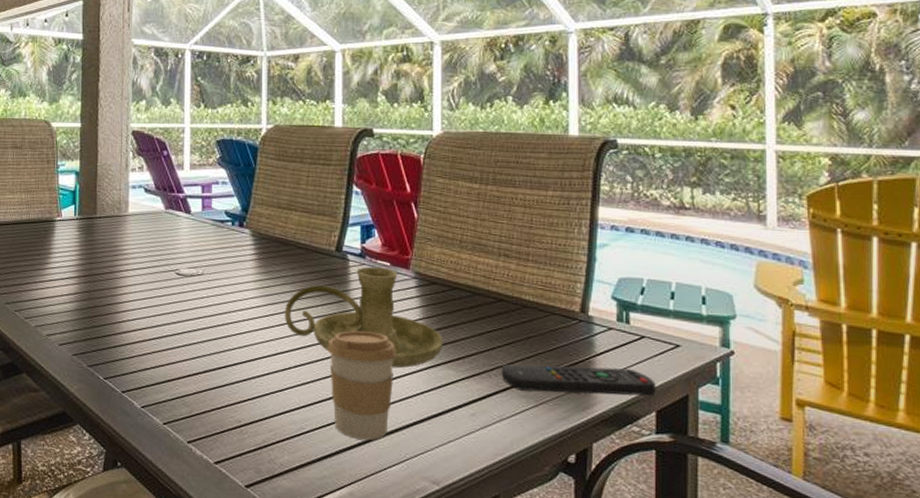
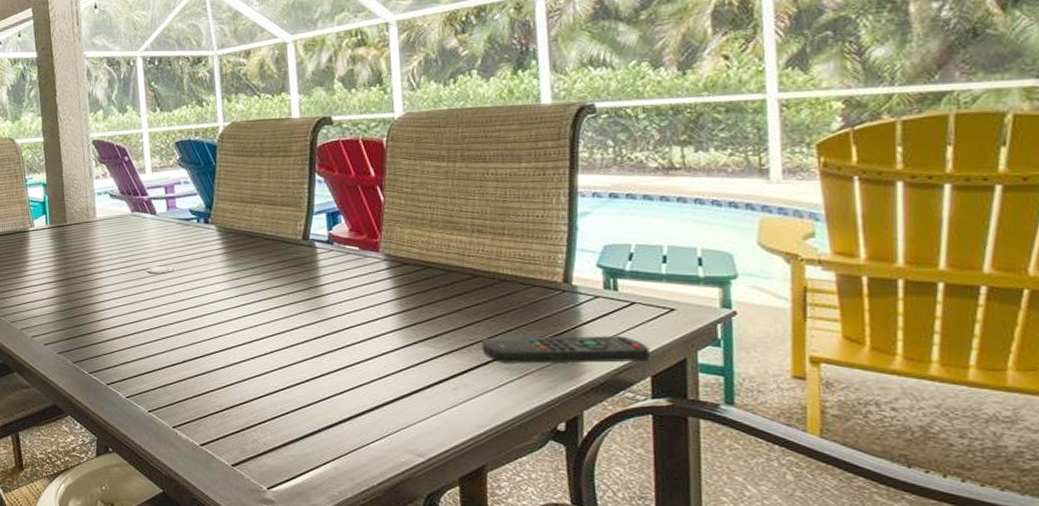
candle holder: present [284,266,443,369] -> none [255,252,419,349]
coffee cup: present [327,331,396,440] -> none [301,315,372,418]

